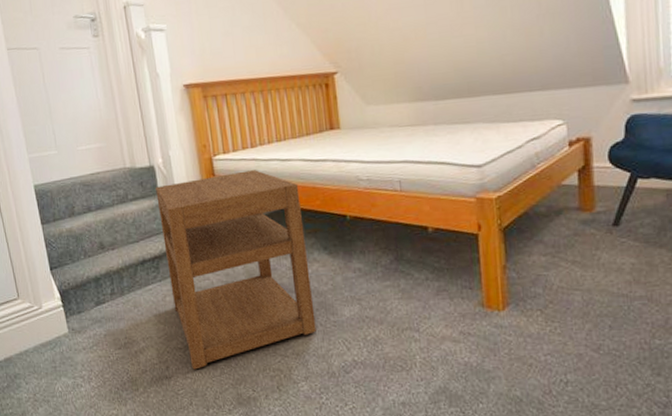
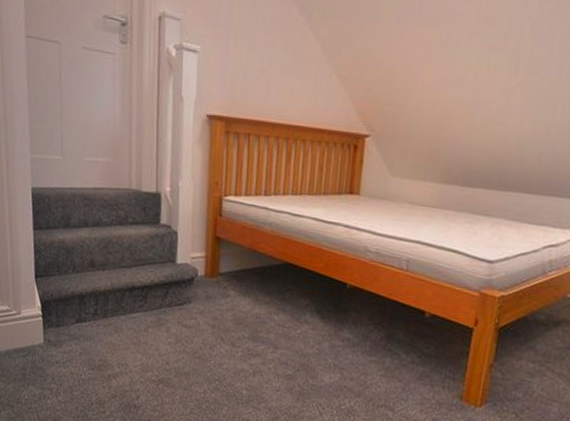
nightstand: present [155,170,316,370] -> none [155,215,305,405]

